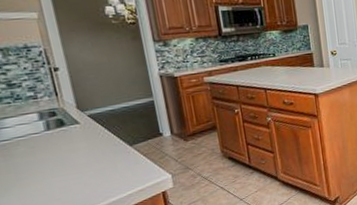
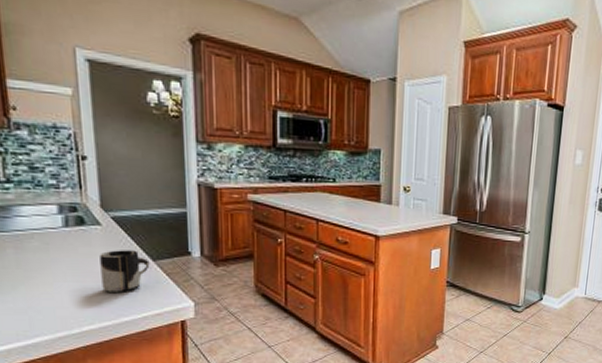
cup: none [82,140,128,180] -> present [100,250,150,292]

